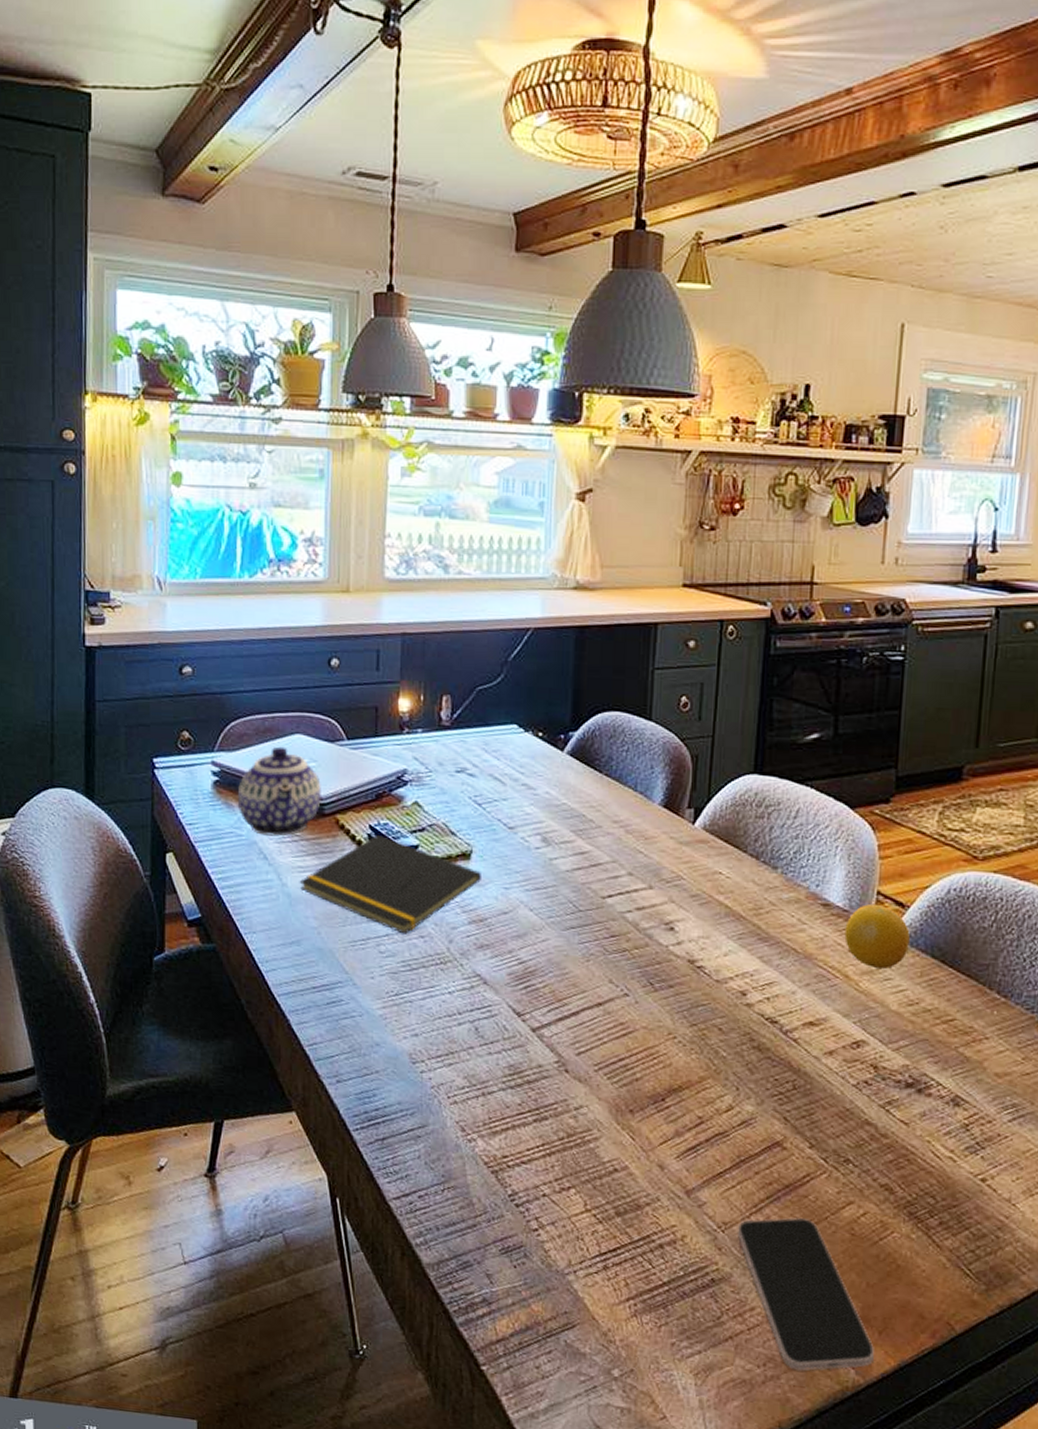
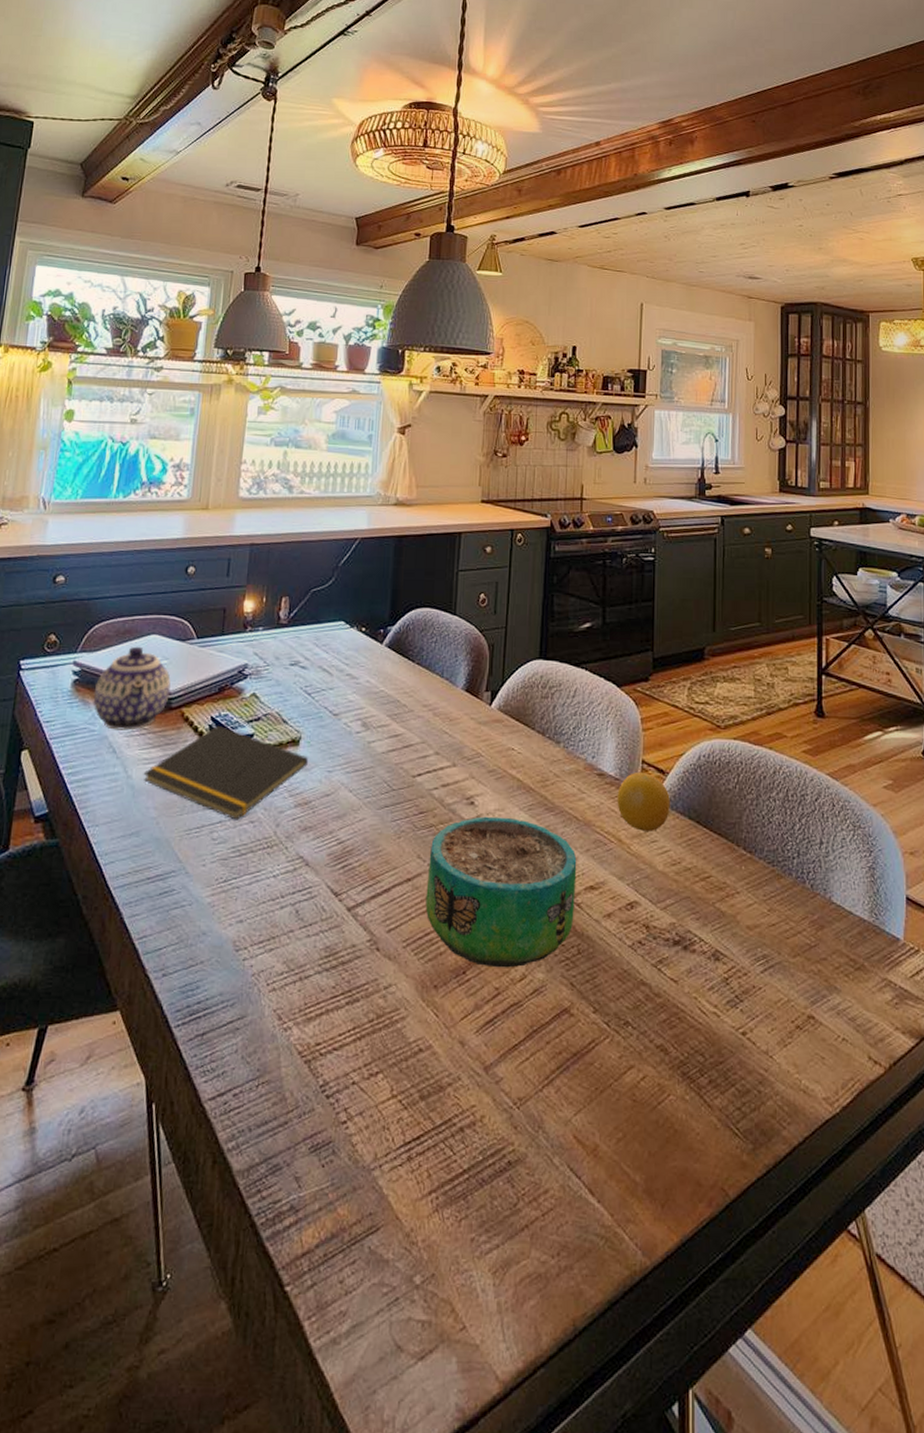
decorative bowl: none [619,943,795,1099] -> present [425,816,577,968]
smartphone: present [737,1218,874,1371] -> none [531,1087,658,1258]

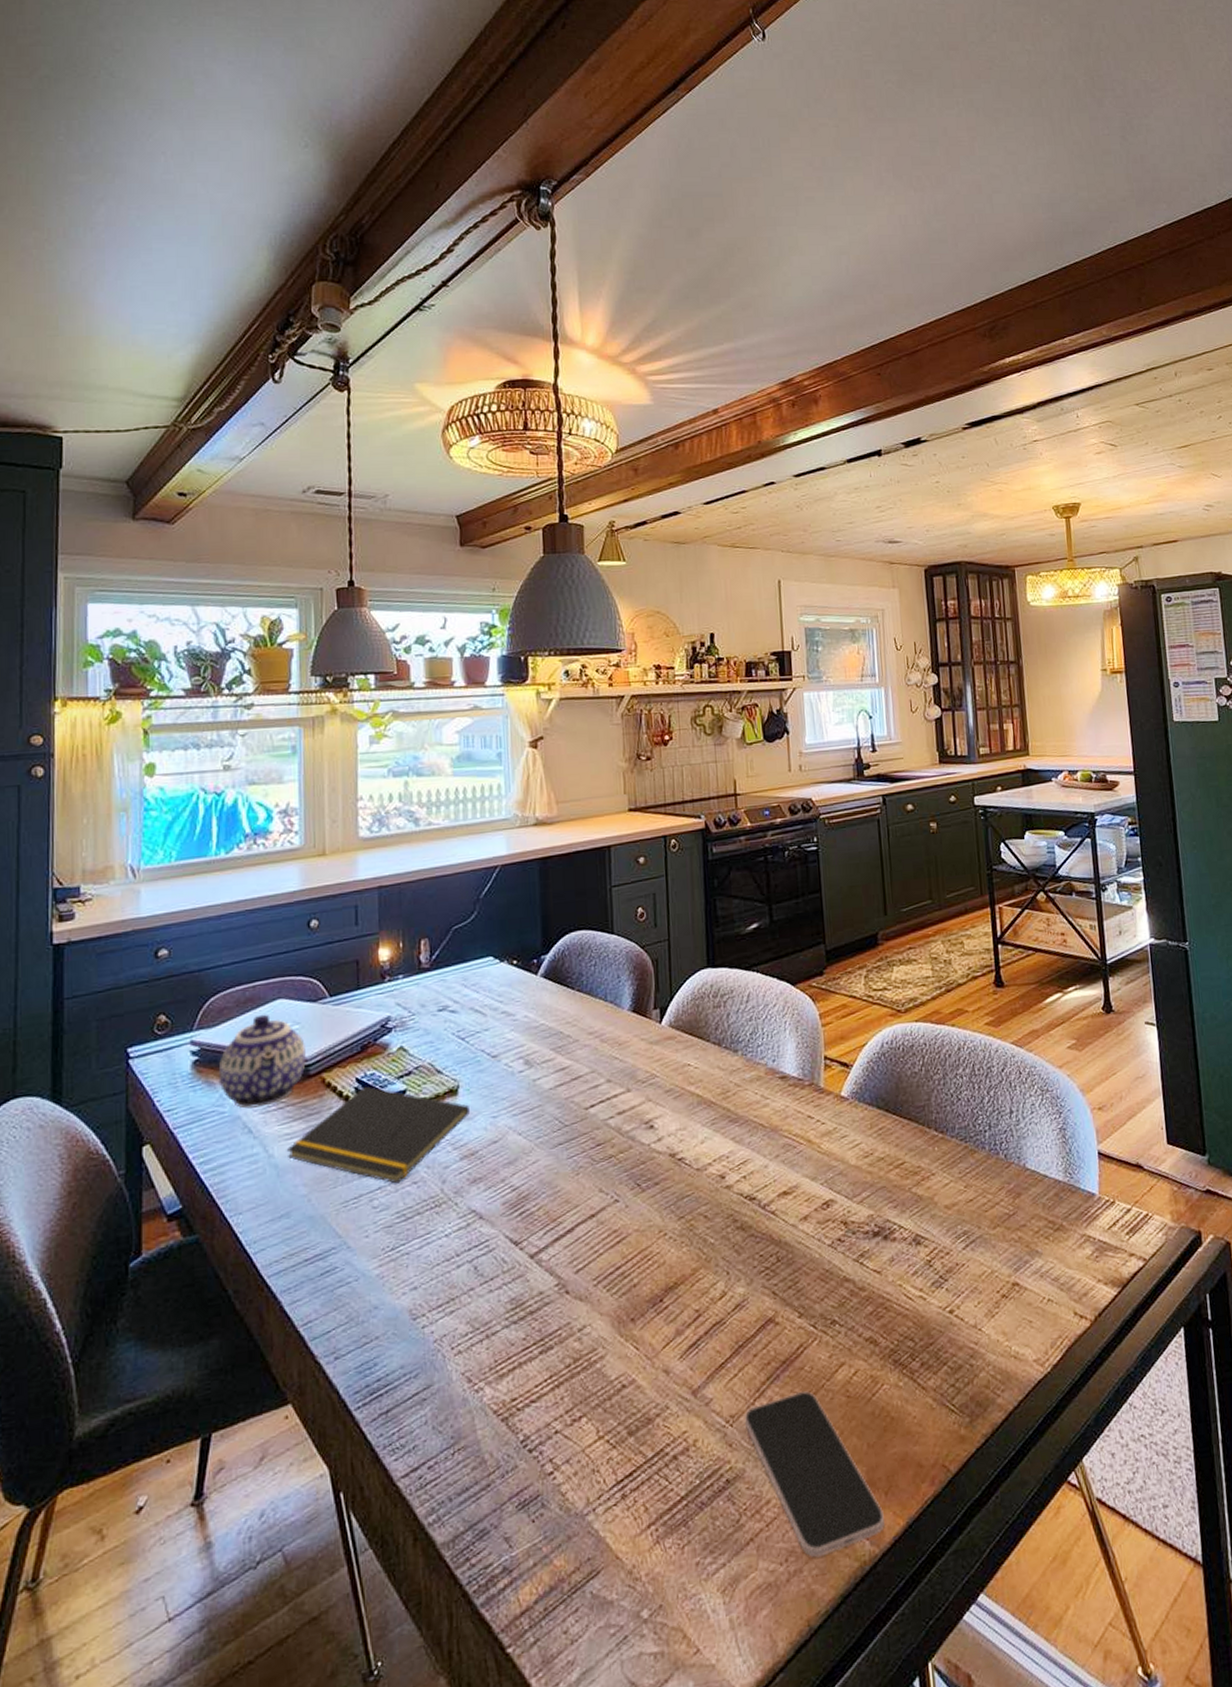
decorative bowl: present [425,816,577,968] -> none [612,1135,770,1291]
smartphone: none [531,1087,658,1258] -> present [744,1391,884,1558]
fruit: present [617,773,670,831] -> none [802,1068,858,1128]

